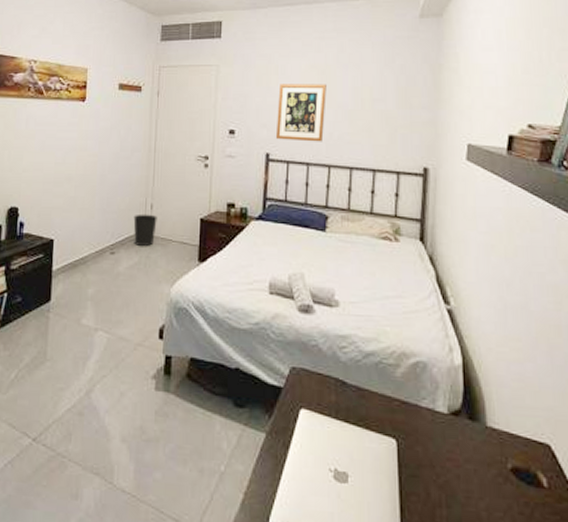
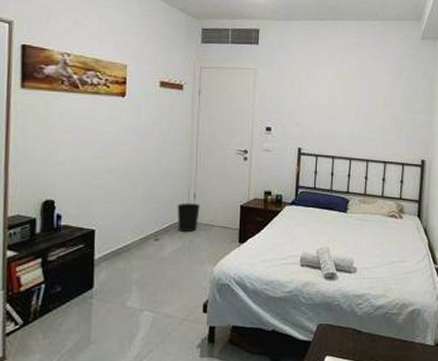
wall art: present [275,84,327,142] -> none [306,88,349,139]

